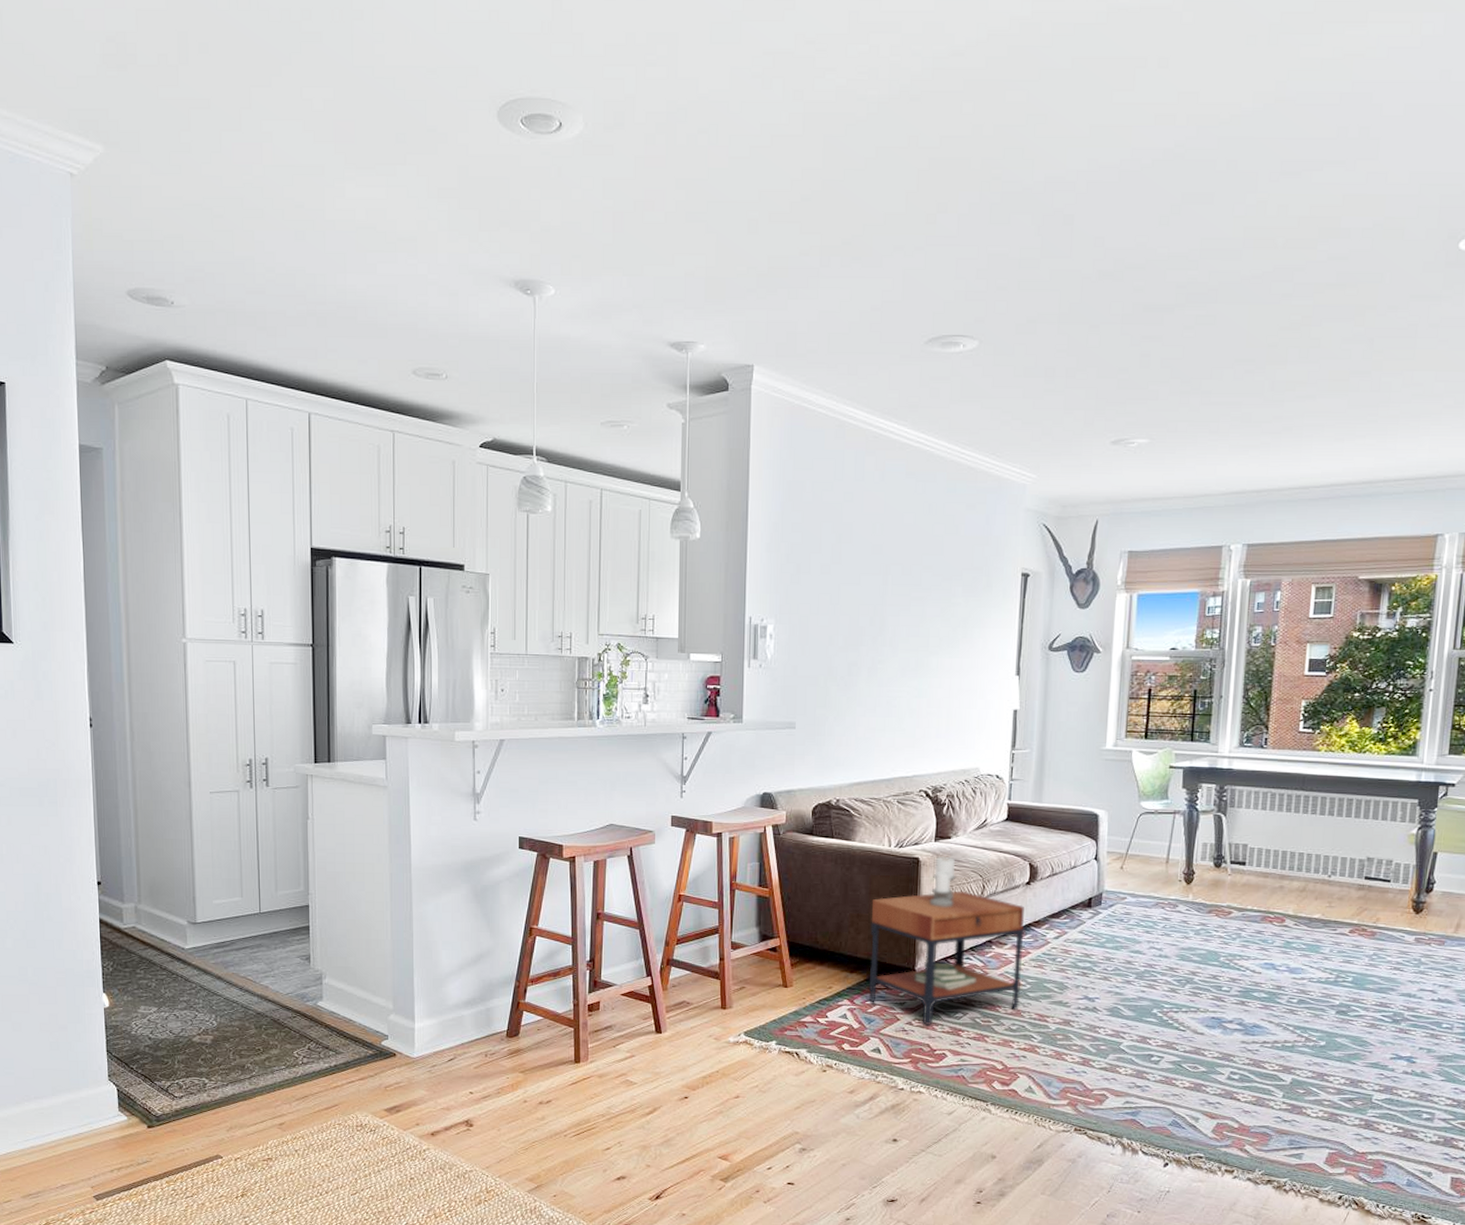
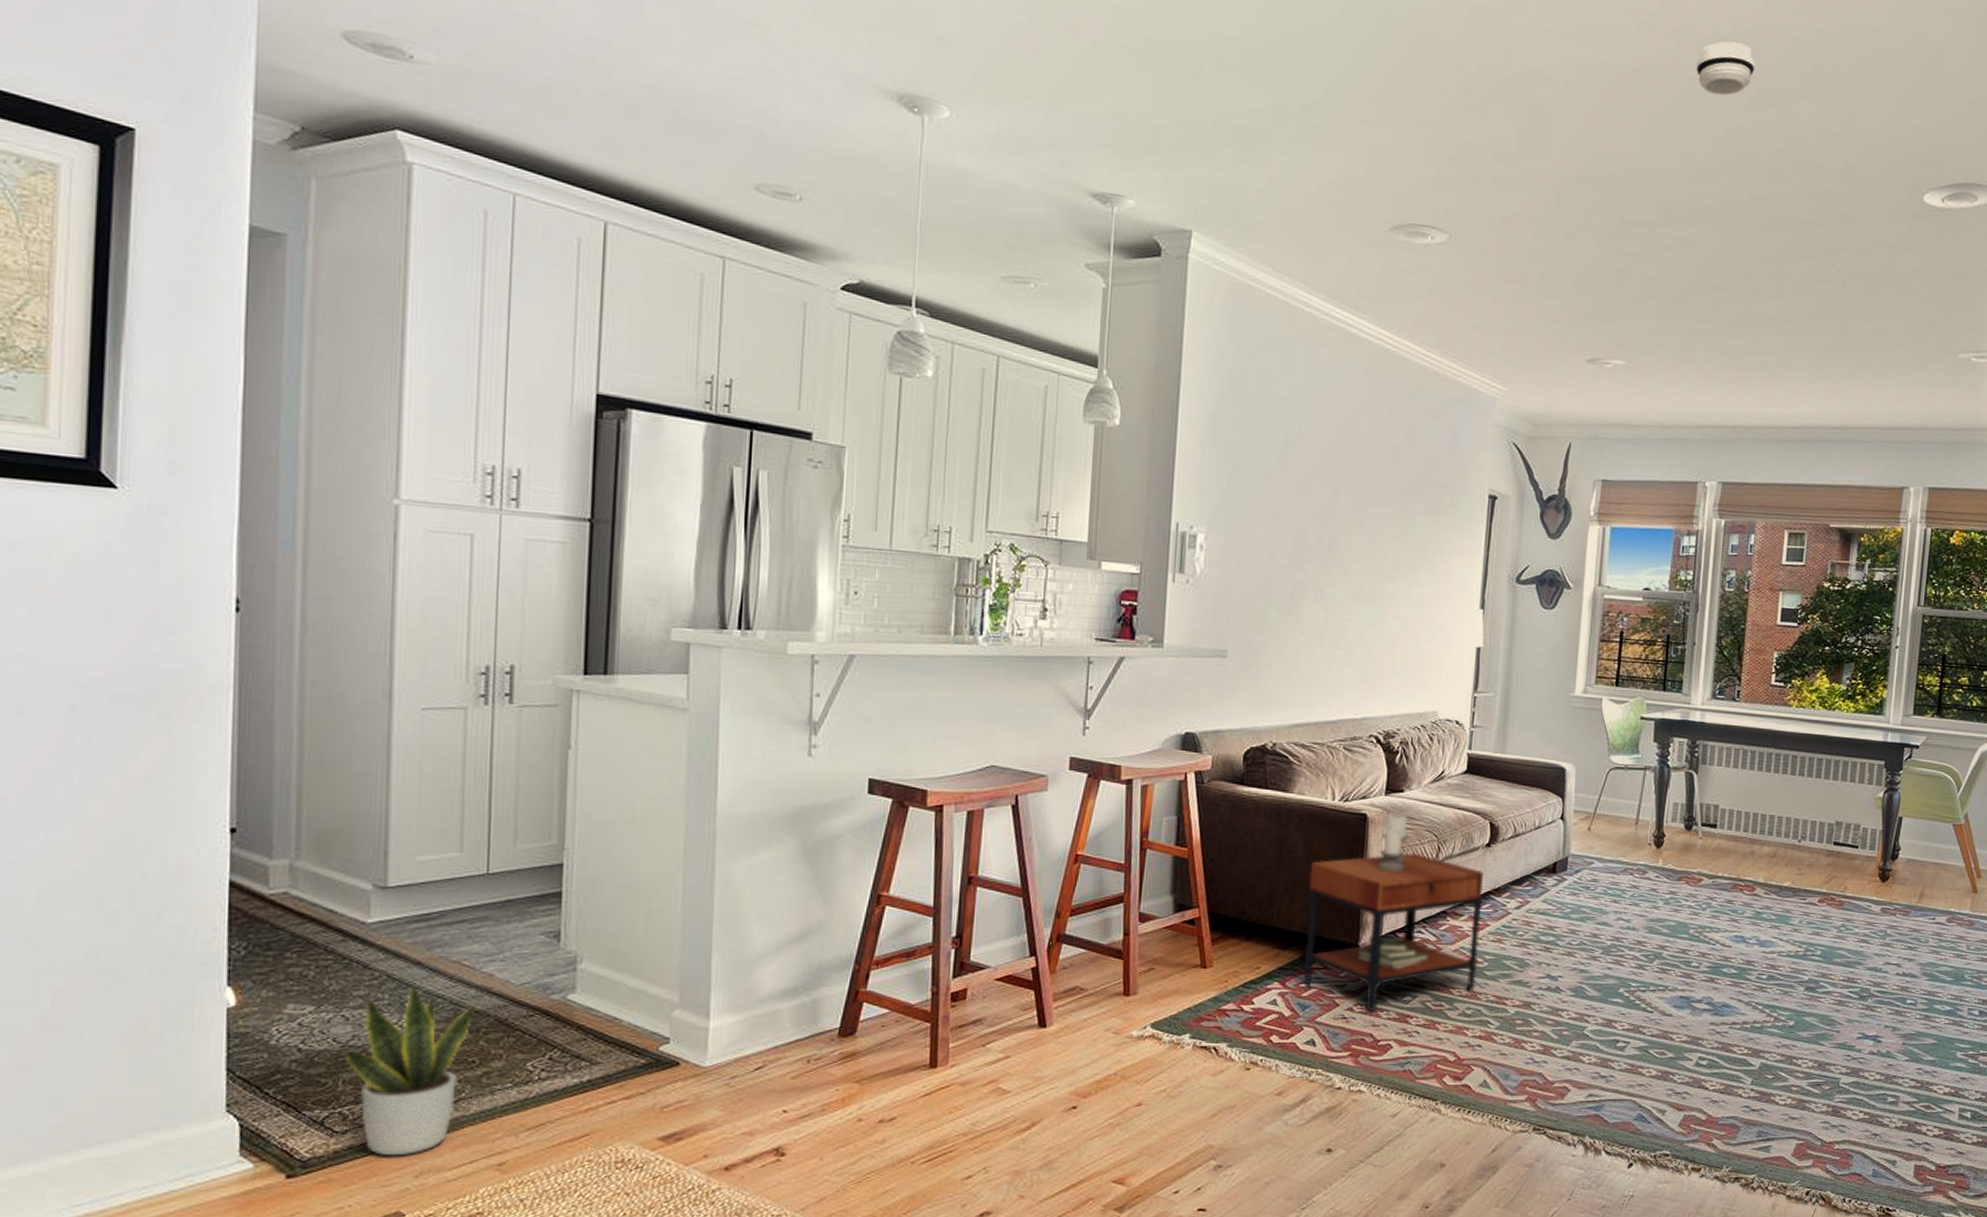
potted plant: none [177,990,259,1116] -> present [344,980,478,1157]
smoke detector: none [1215,119,1277,174] -> present [1696,41,1756,96]

